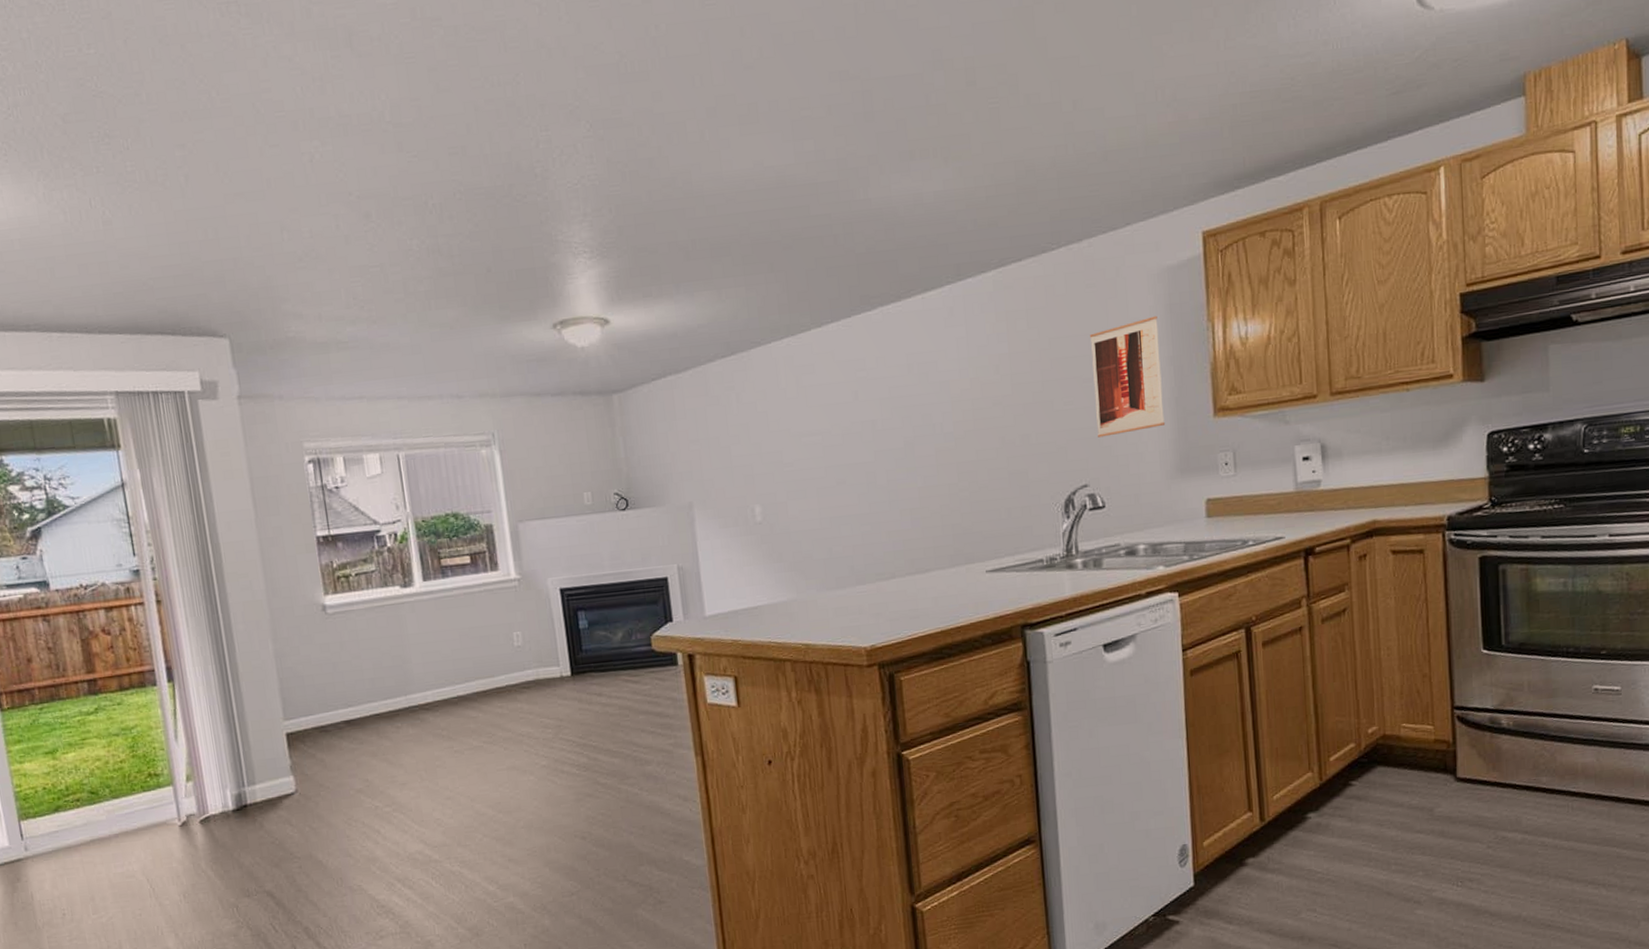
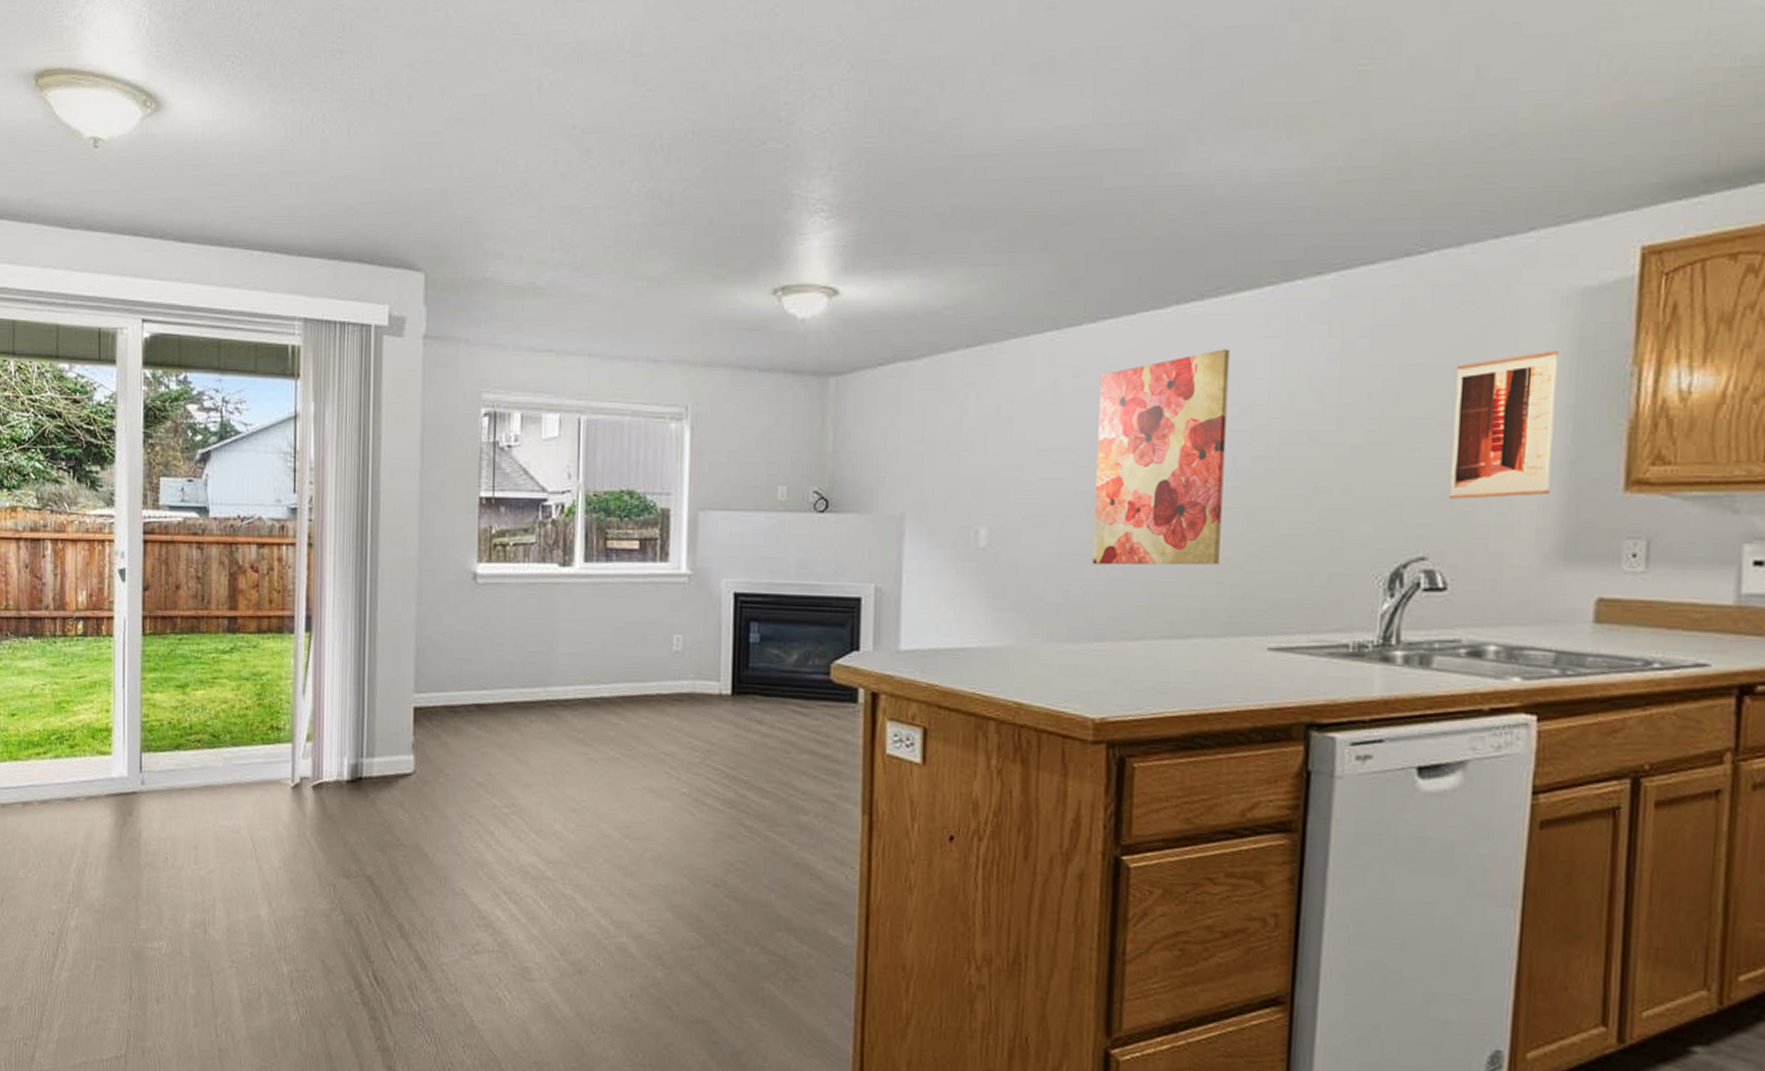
wall art: none [831,338,941,524] -> present [1092,349,1231,565]

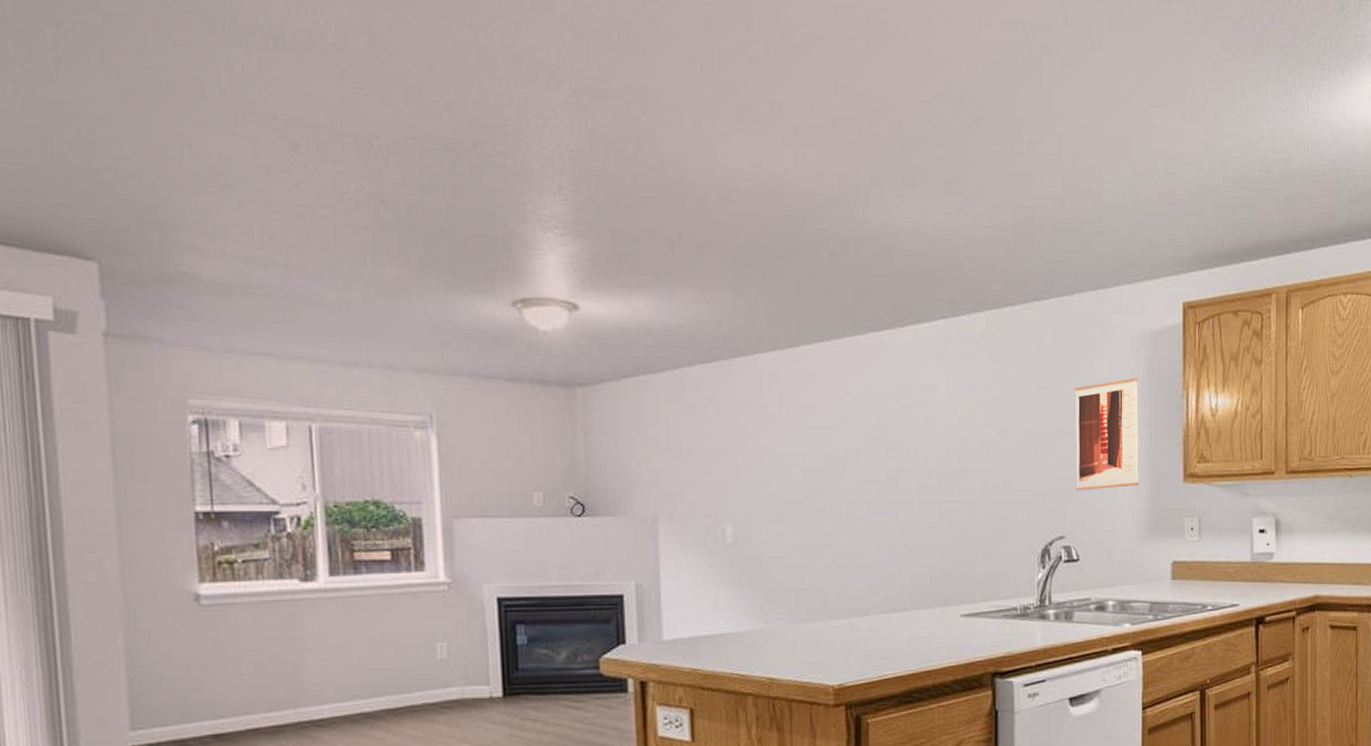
wall art: present [1092,349,1231,565] -> none [818,370,920,554]

